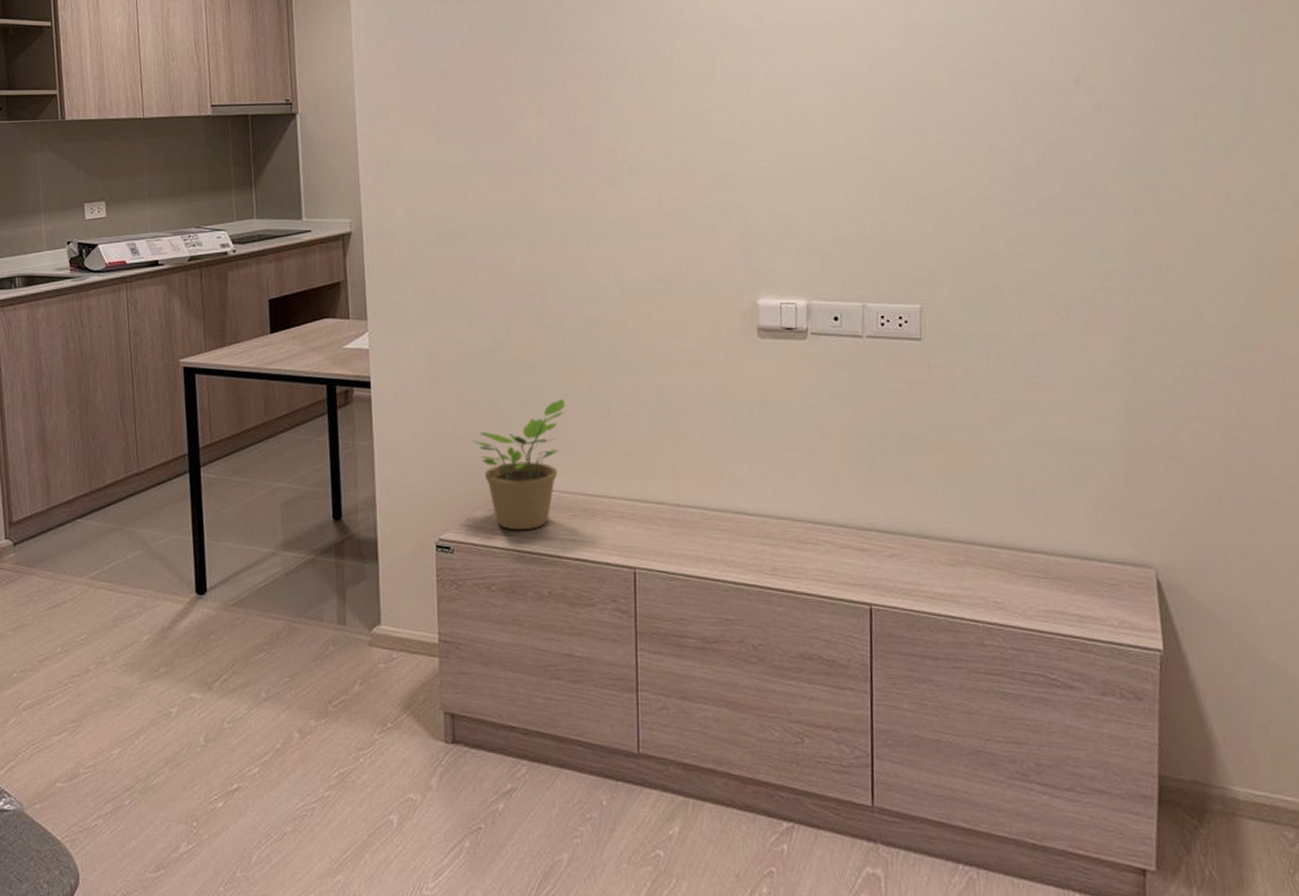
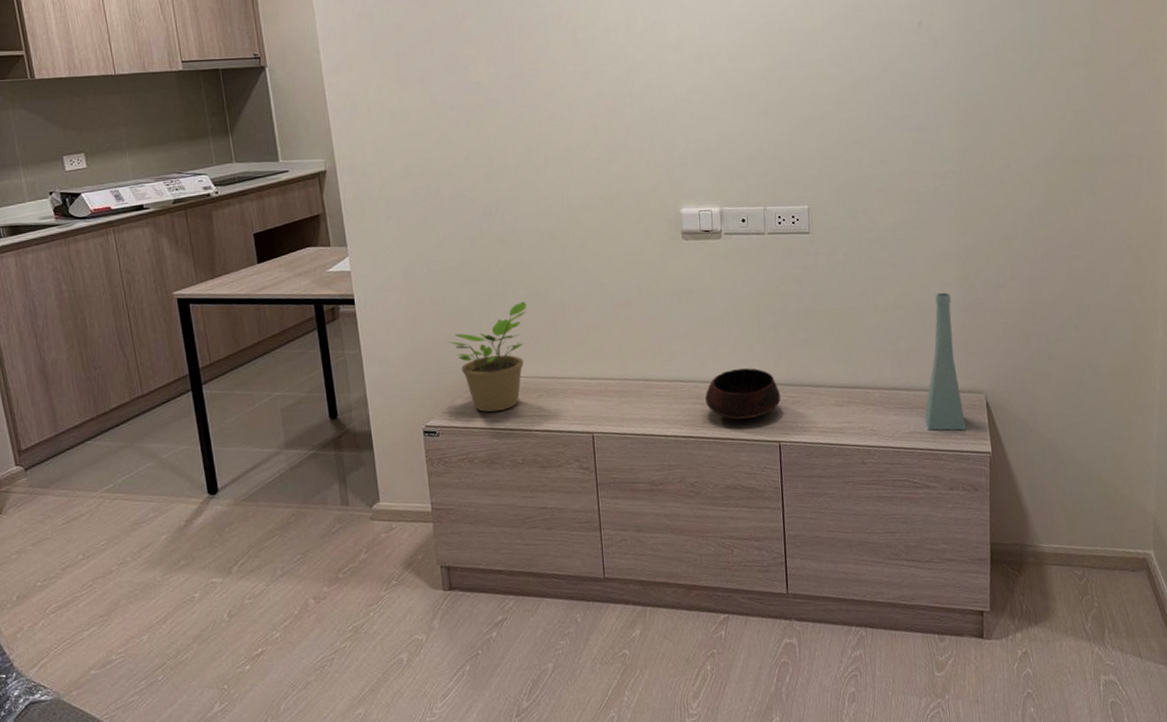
bowl: none [777,505,875,571] -> present [705,368,781,420]
vase: none [1069,428,1127,616] -> present [925,292,966,431]

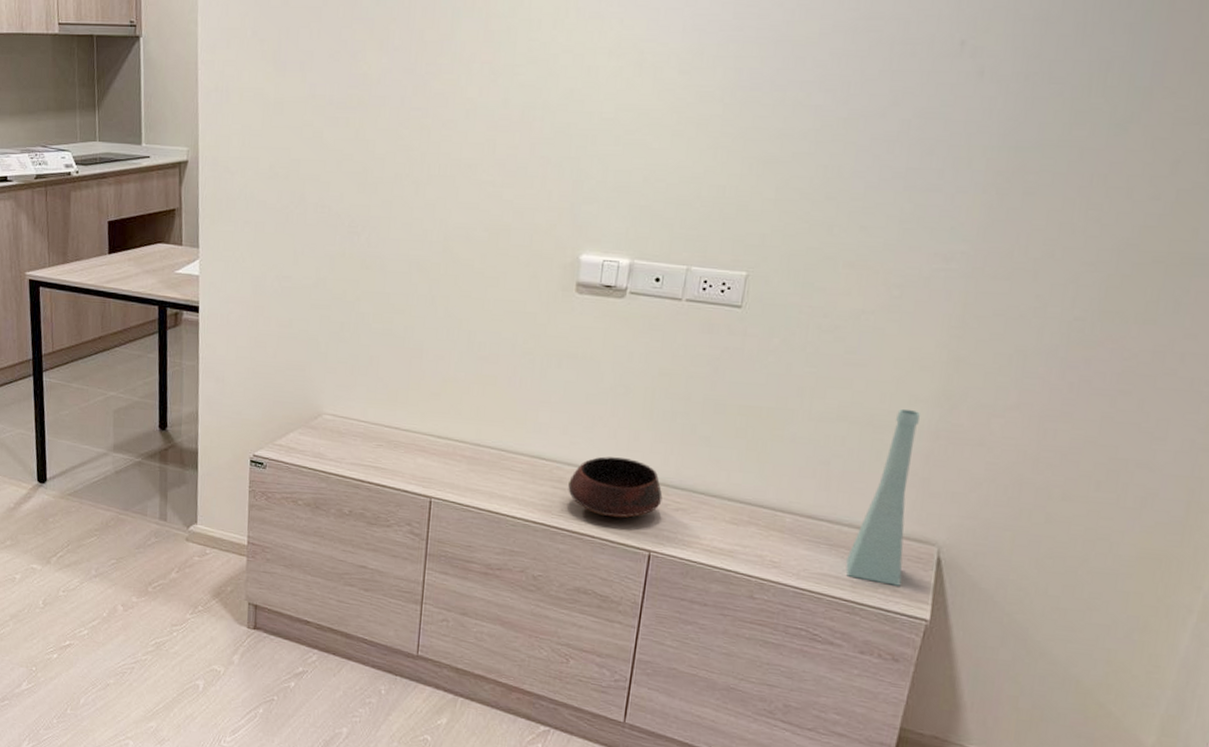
potted plant: present [448,301,527,412] -> none [289,337,381,455]

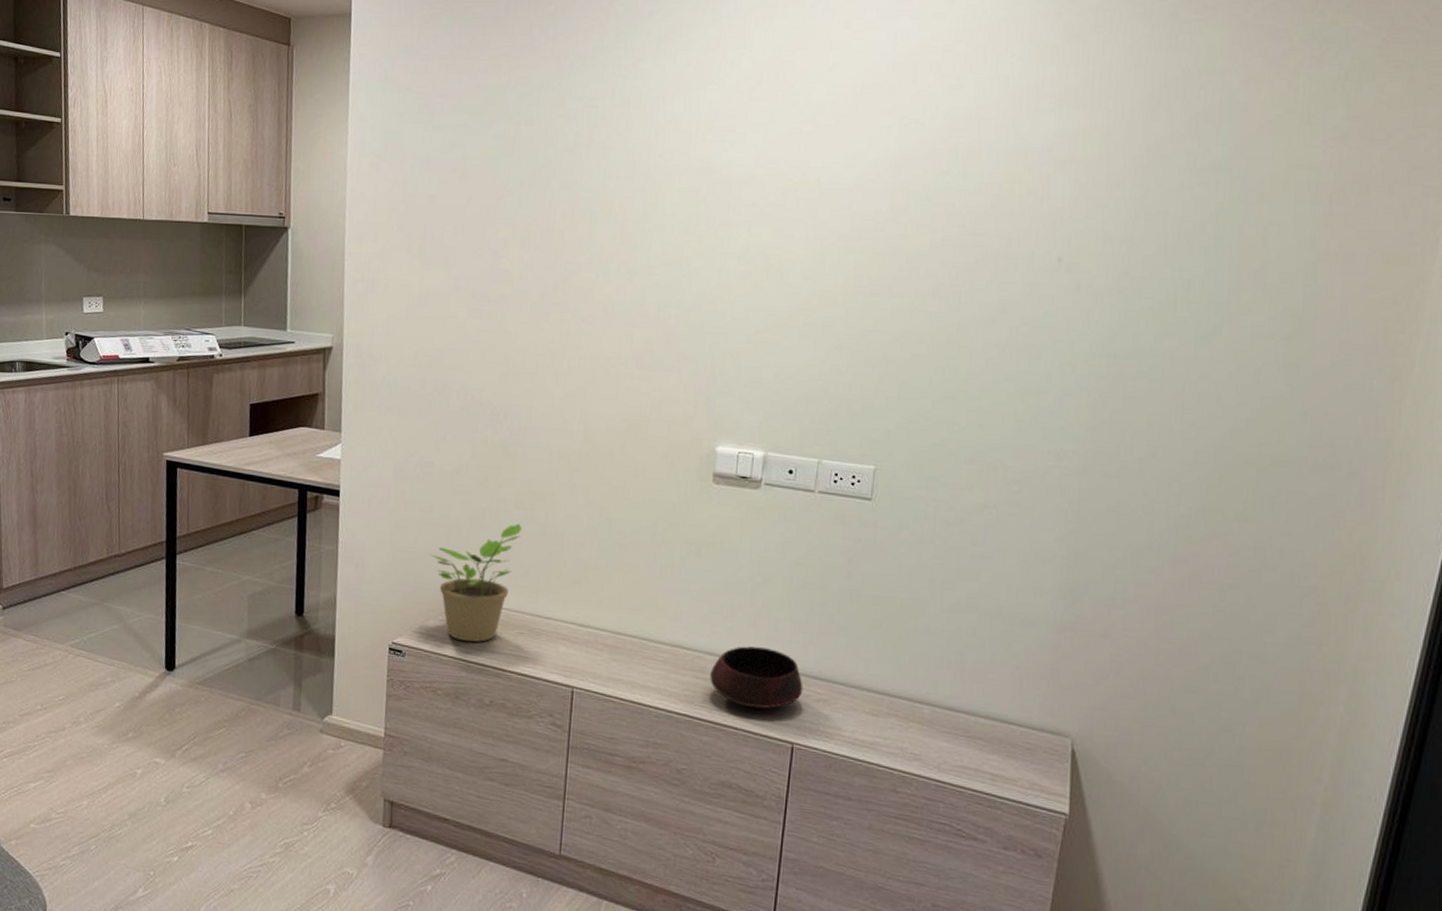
potted plant: none [289,337,381,455] -> present [430,524,523,642]
vase: present [845,408,920,586] -> none [985,600,1045,779]

